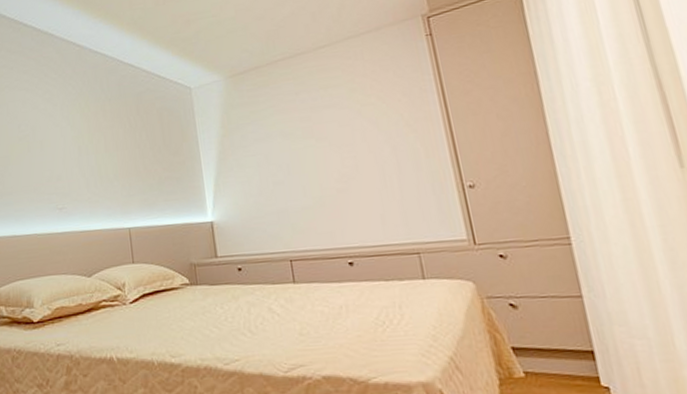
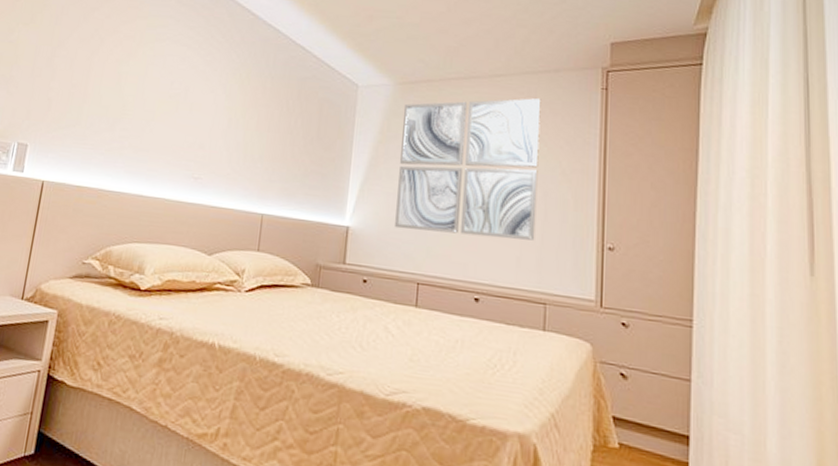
wall art: none [238,59,394,213] -> present [395,98,542,241]

